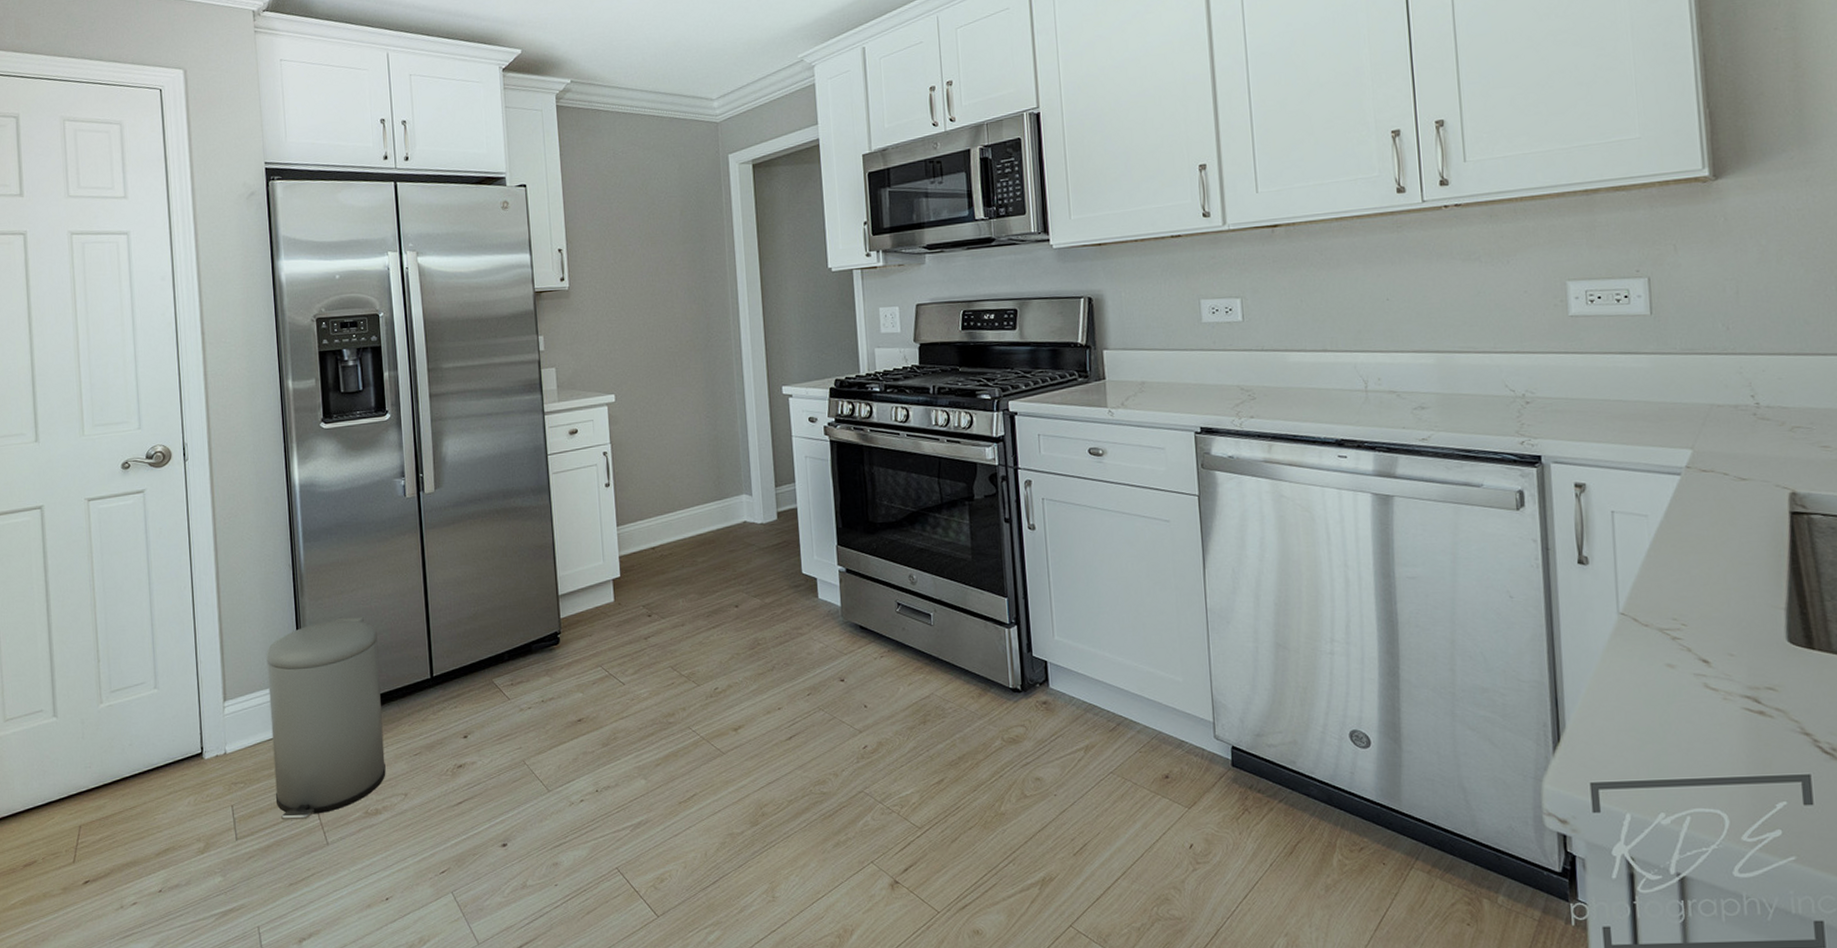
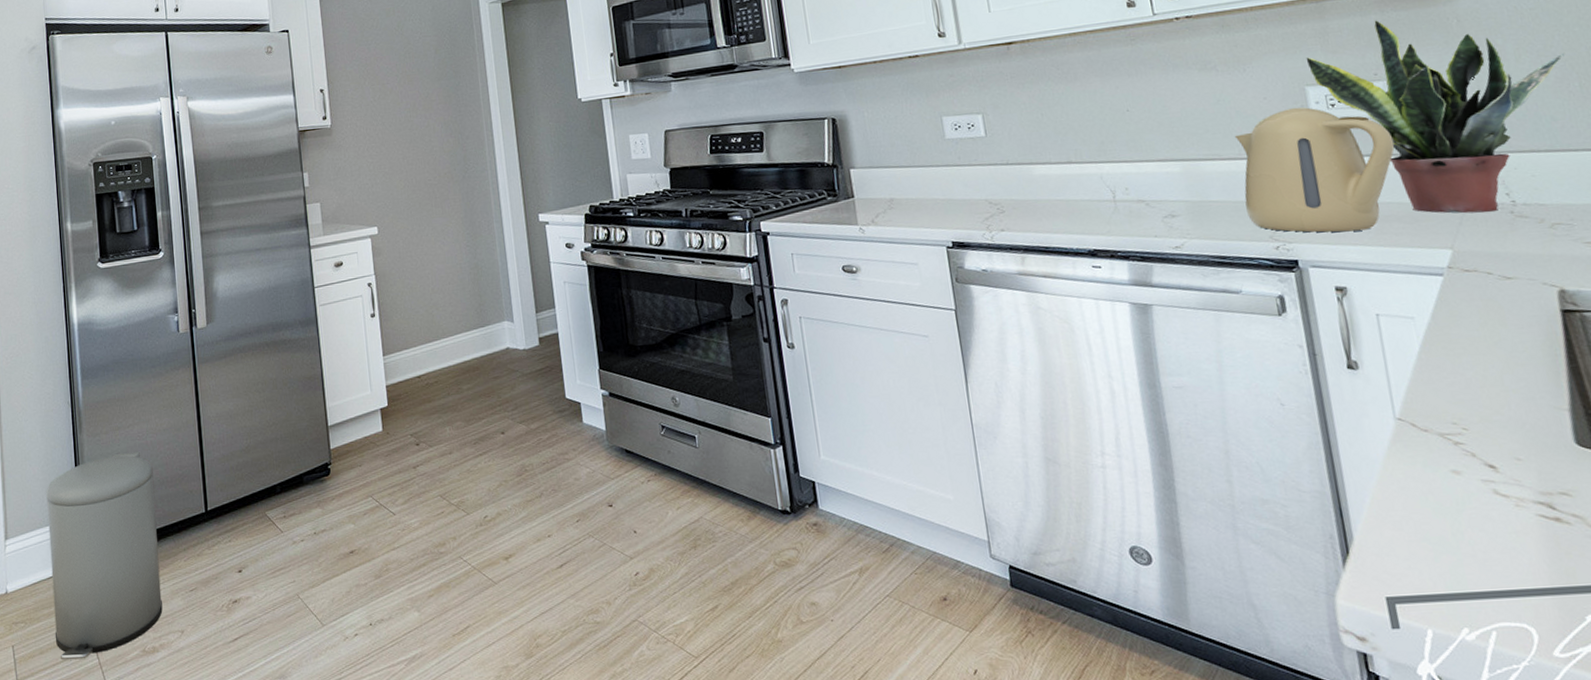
kettle: none [1491,301,1649,429] -> present [1234,107,1395,233]
potted plant: none [1570,215,1826,415] -> present [1305,20,1565,214]

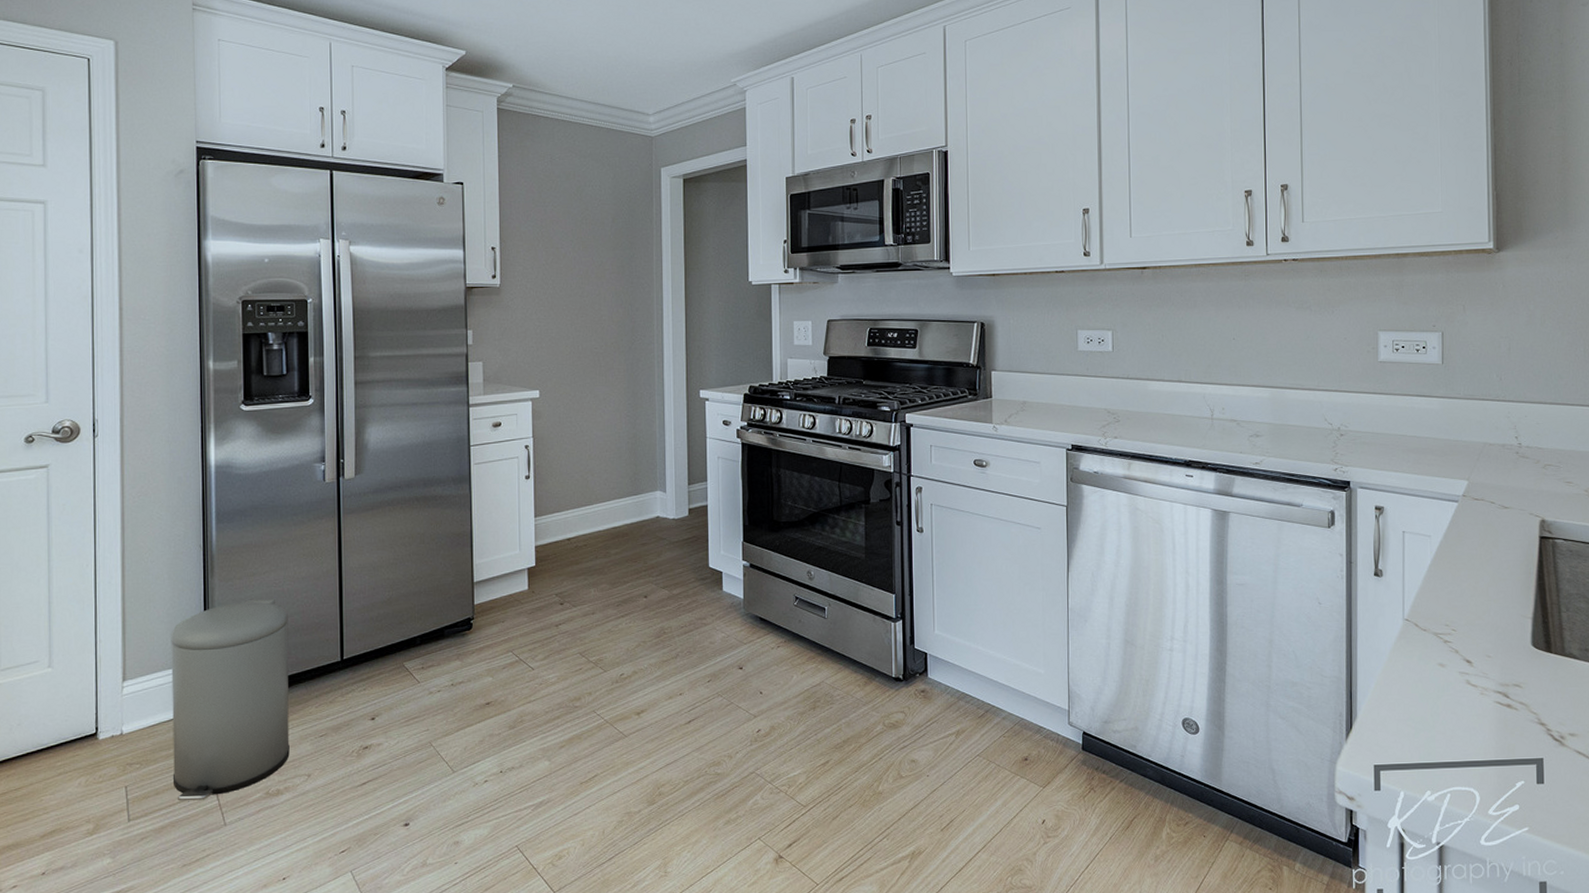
kettle: present [1234,107,1395,233] -> none [1316,348,1439,460]
potted plant: present [1305,20,1565,214] -> none [1382,279,1578,452]

